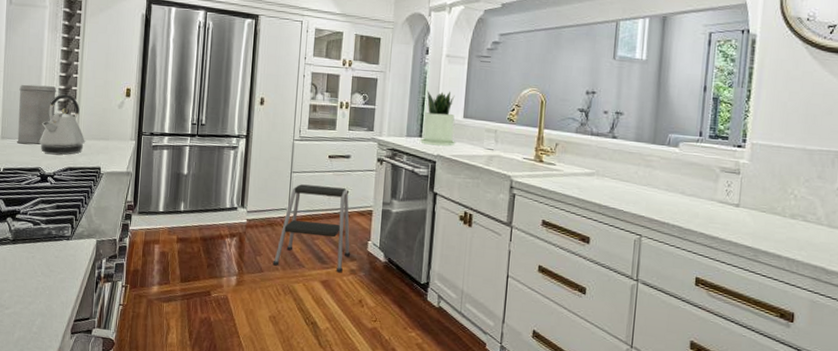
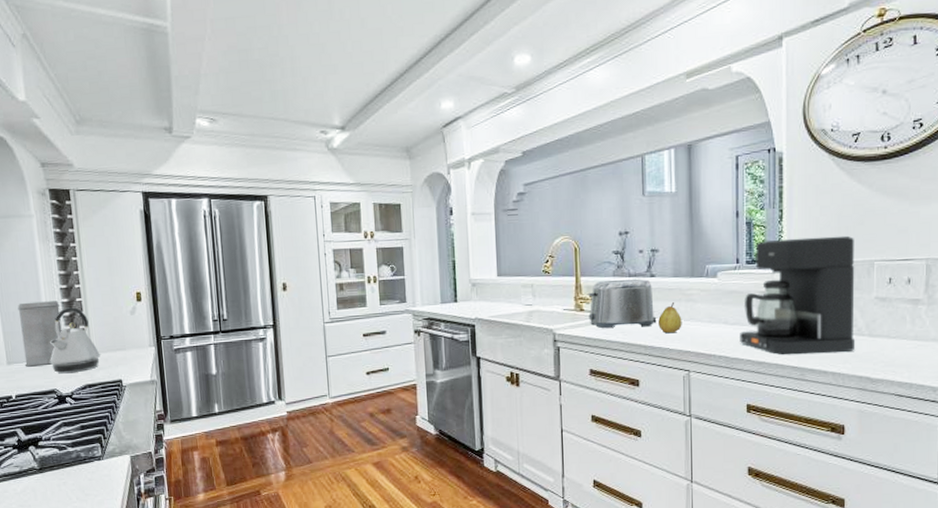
step stool: present [272,184,351,273] -> none [320,365,400,455]
planter: present [420,90,456,146] -> none [456,250,493,309]
toaster: none [547,136,616,187] -> present [588,279,658,329]
fruit: none [615,166,639,196] -> present [658,302,682,334]
coffee maker: none [695,118,821,239] -> present [740,235,856,354]

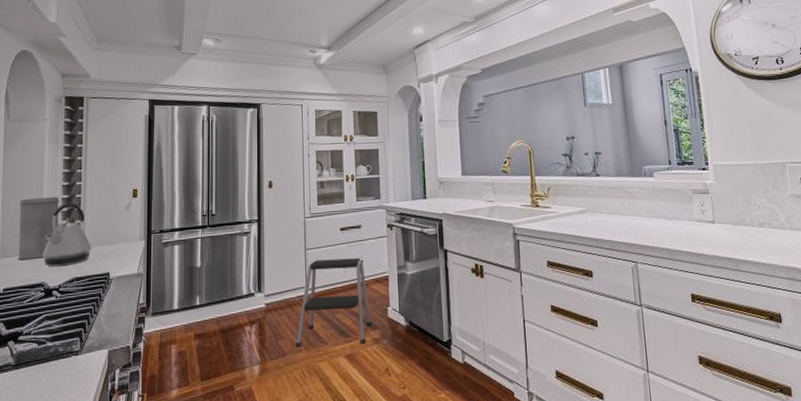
step stool: none [320,365,400,455] -> present [295,258,372,347]
toaster: present [588,279,658,329] -> none [542,178,606,223]
fruit: present [658,302,682,334] -> none [605,199,627,228]
coffee maker: present [740,235,856,354] -> none [678,141,781,247]

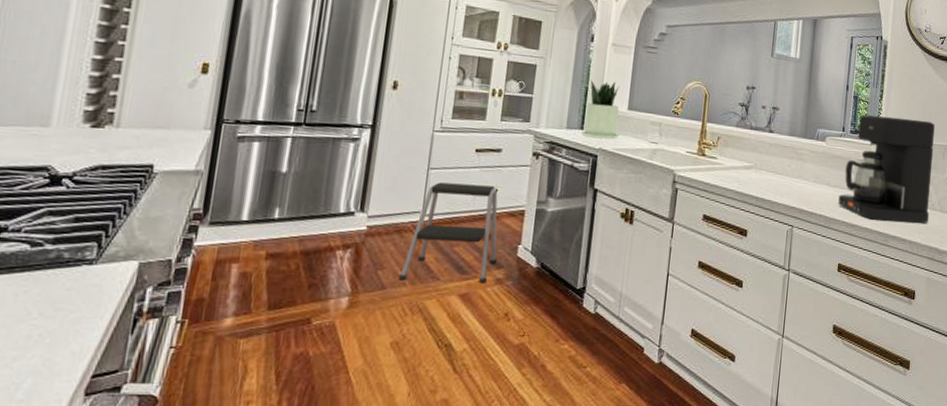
canister: present [17,197,59,260] -> none [10,50,88,135]
kettle: present [42,203,92,267] -> none [51,66,131,148]
planter: none [425,152,459,205] -> present [581,80,620,140]
coffee maker: none [678,141,781,247] -> present [838,115,935,223]

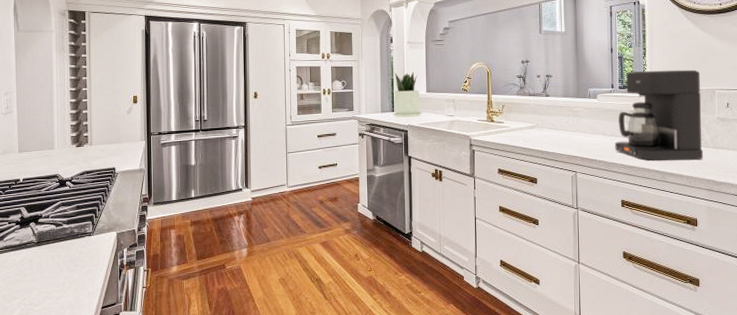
step stool: present [398,182,498,284] -> none [277,161,344,235]

